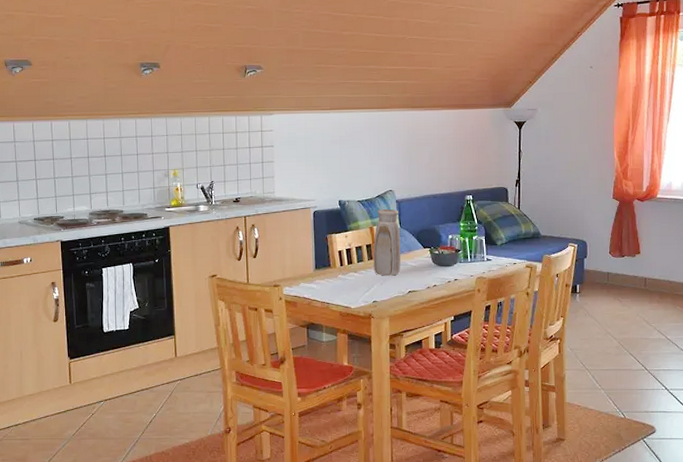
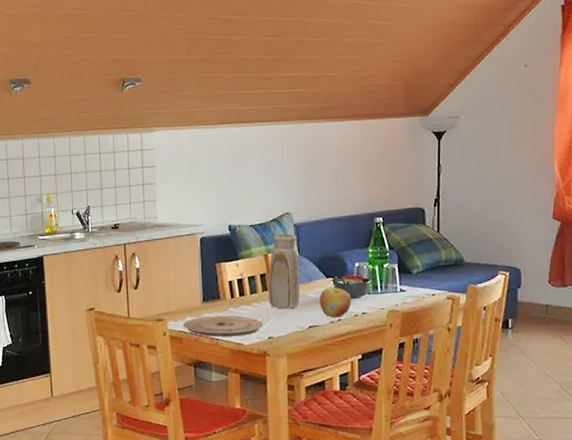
plate: none [297,281,369,301] -> present [183,315,263,337]
apple: none [418,257,446,284] -> present [319,288,352,318]

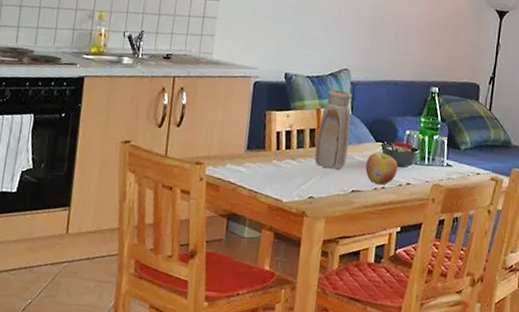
plate: present [183,315,263,337] -> none [222,165,306,192]

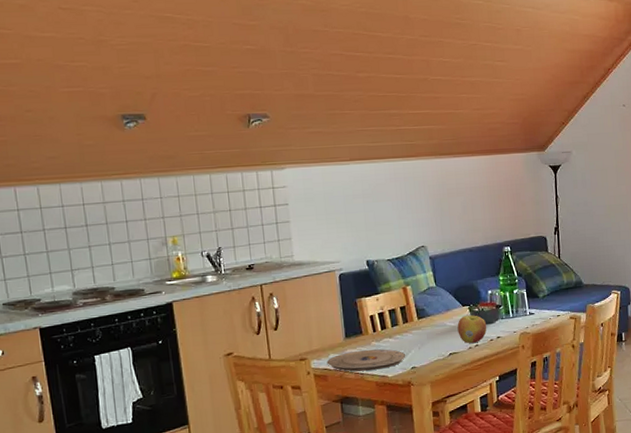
plate: none [222,165,306,192] -> present [327,349,406,372]
vase: present [314,89,352,170] -> none [408,266,439,340]

